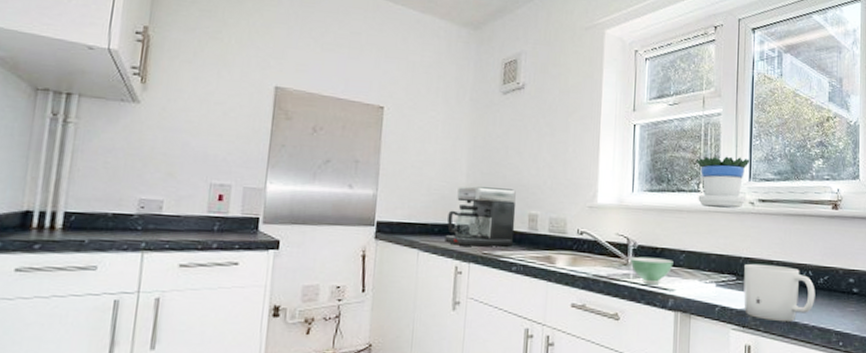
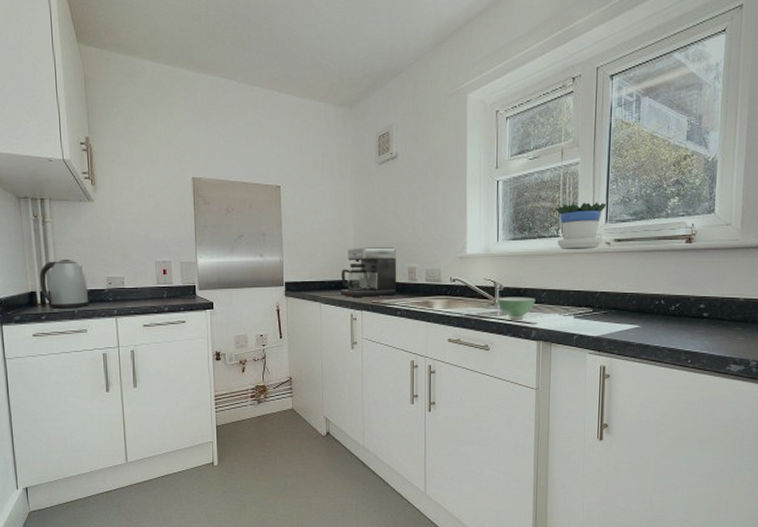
kettle: none [40,172,111,237] -> present [39,260,89,309]
mug: present [743,263,816,323] -> none [599,296,667,345]

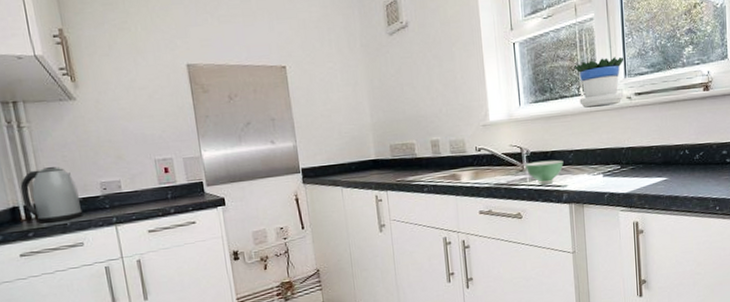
coffee maker: present [340,247,397,298] -> none [361,121,422,178]

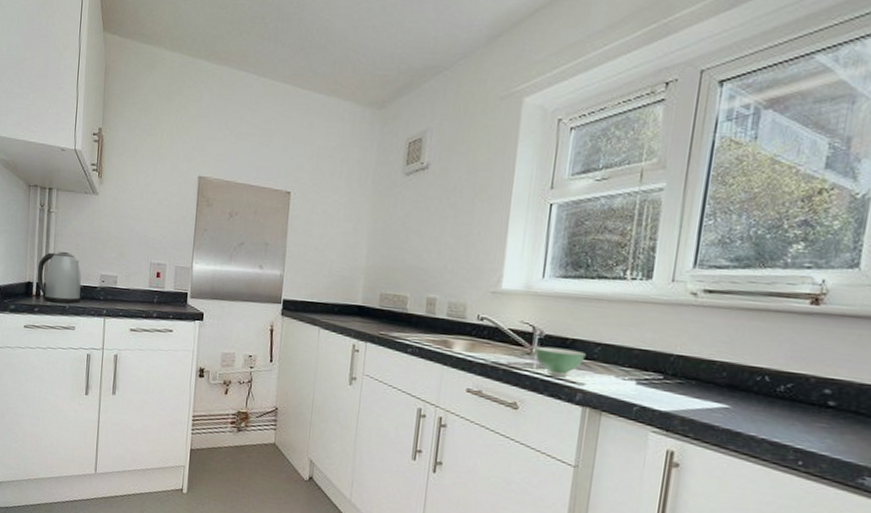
flowerpot: present [575,57,624,109] -> none [623,238,698,299]

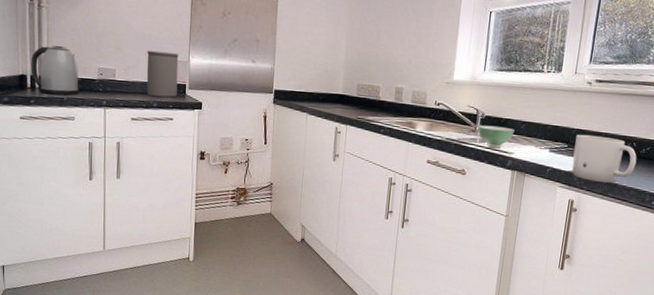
canister: none [147,255,182,307] -> present [147,50,179,98]
mug: none [670,362,772,432] -> present [571,134,637,184]

